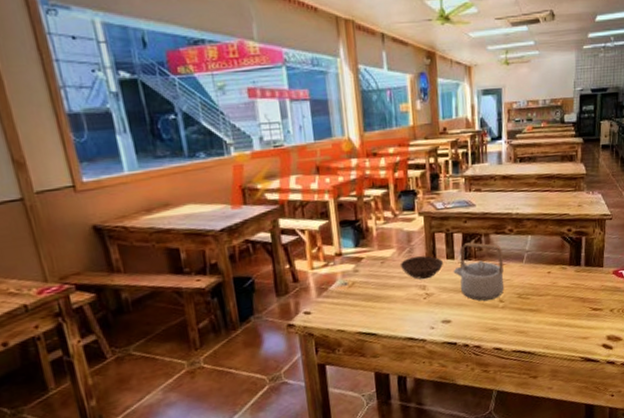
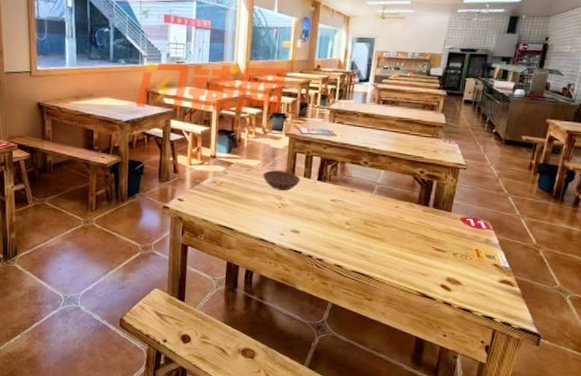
teapot: present [453,242,505,301] -> none [308,167,355,220]

